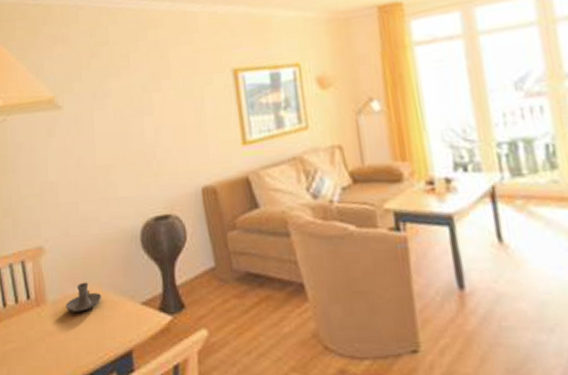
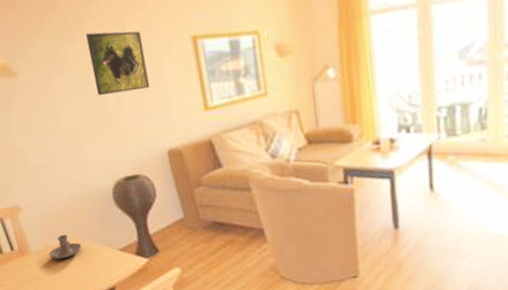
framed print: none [131,65,189,129] -> present [86,31,150,96]

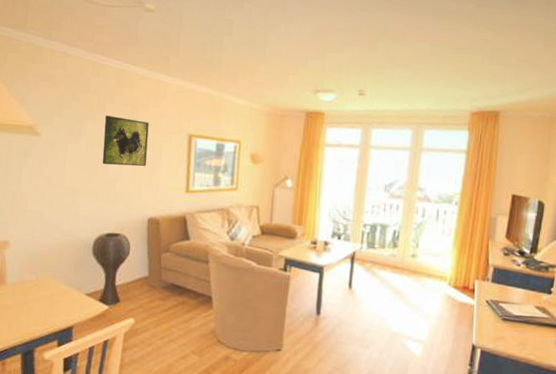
candle holder: present [49,234,82,259] -> none [22,272,54,294]

